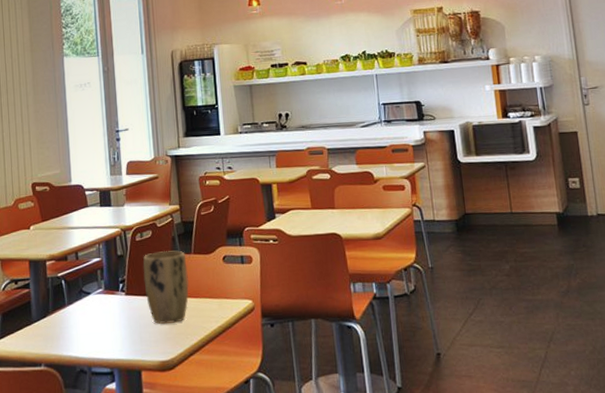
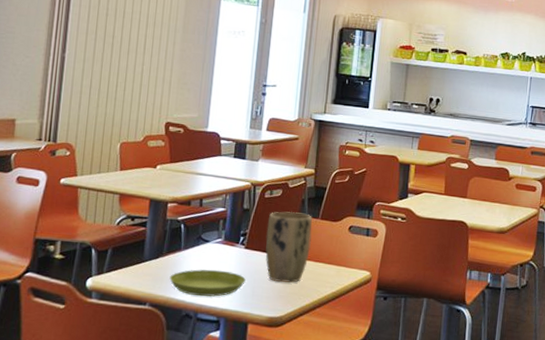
saucer: none [59,320,132,350] -> present [169,269,246,297]

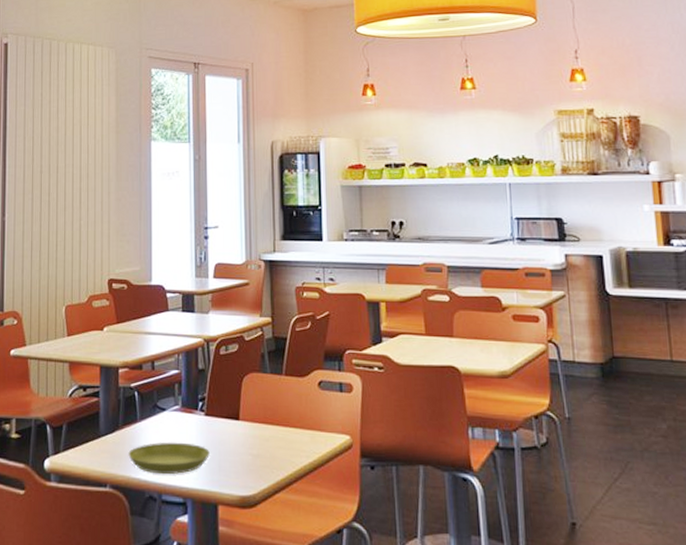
plant pot: present [265,211,313,283] -> none [226,368,277,453]

